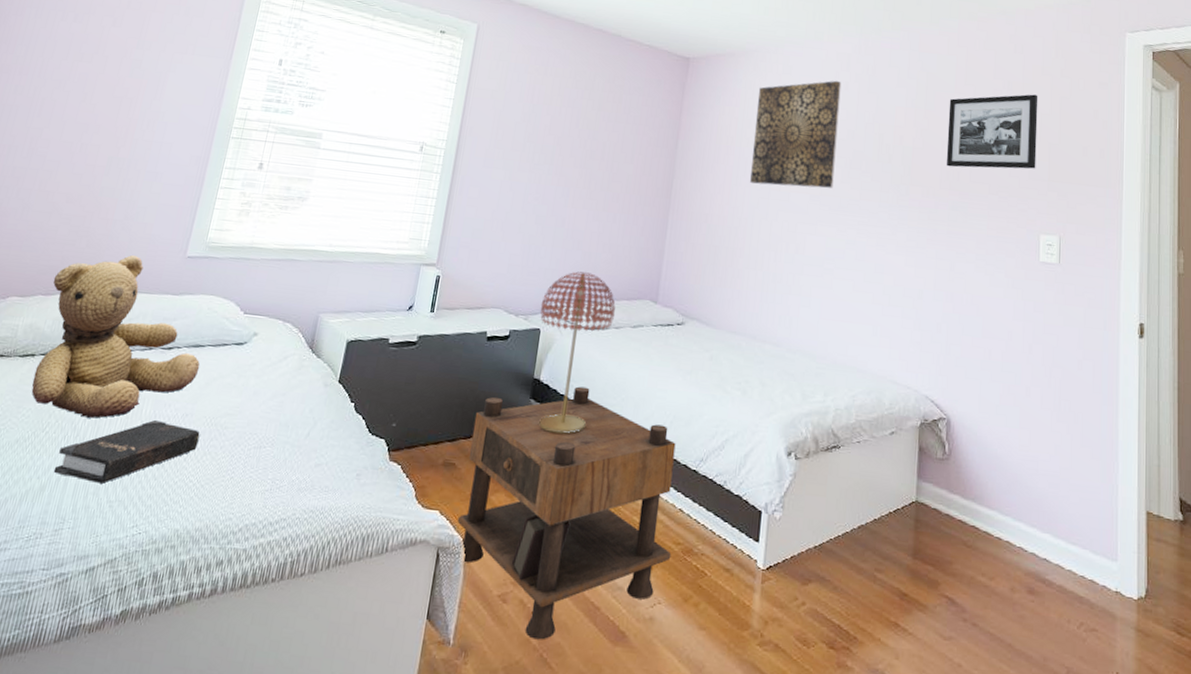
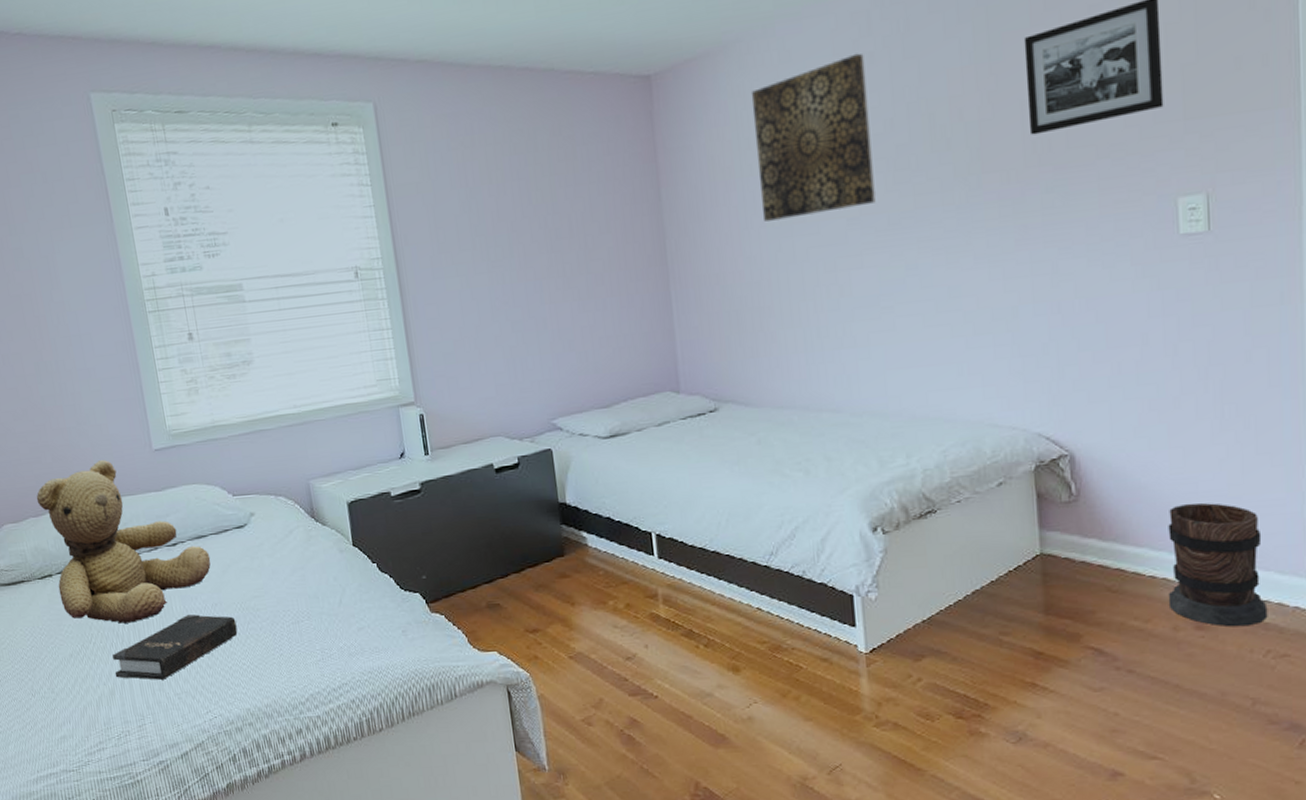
nightstand: present [457,386,676,640] -> none [506,501,759,754]
table lamp: present [539,271,616,434] -> none [544,374,633,555]
wooden barrel: none [1009,477,1083,598] -> present [1168,502,1268,627]

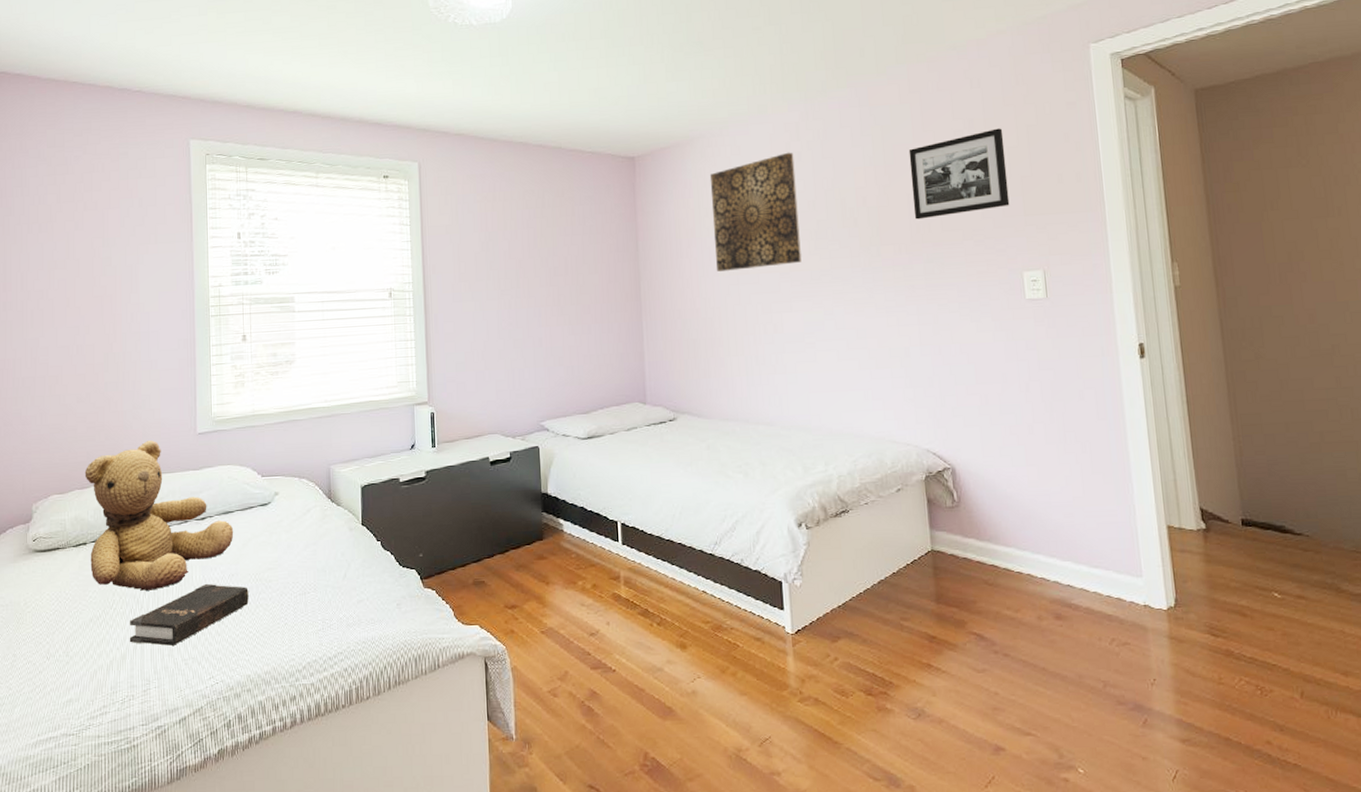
wooden barrel: present [1168,502,1268,627] -> none [1029,511,1111,618]

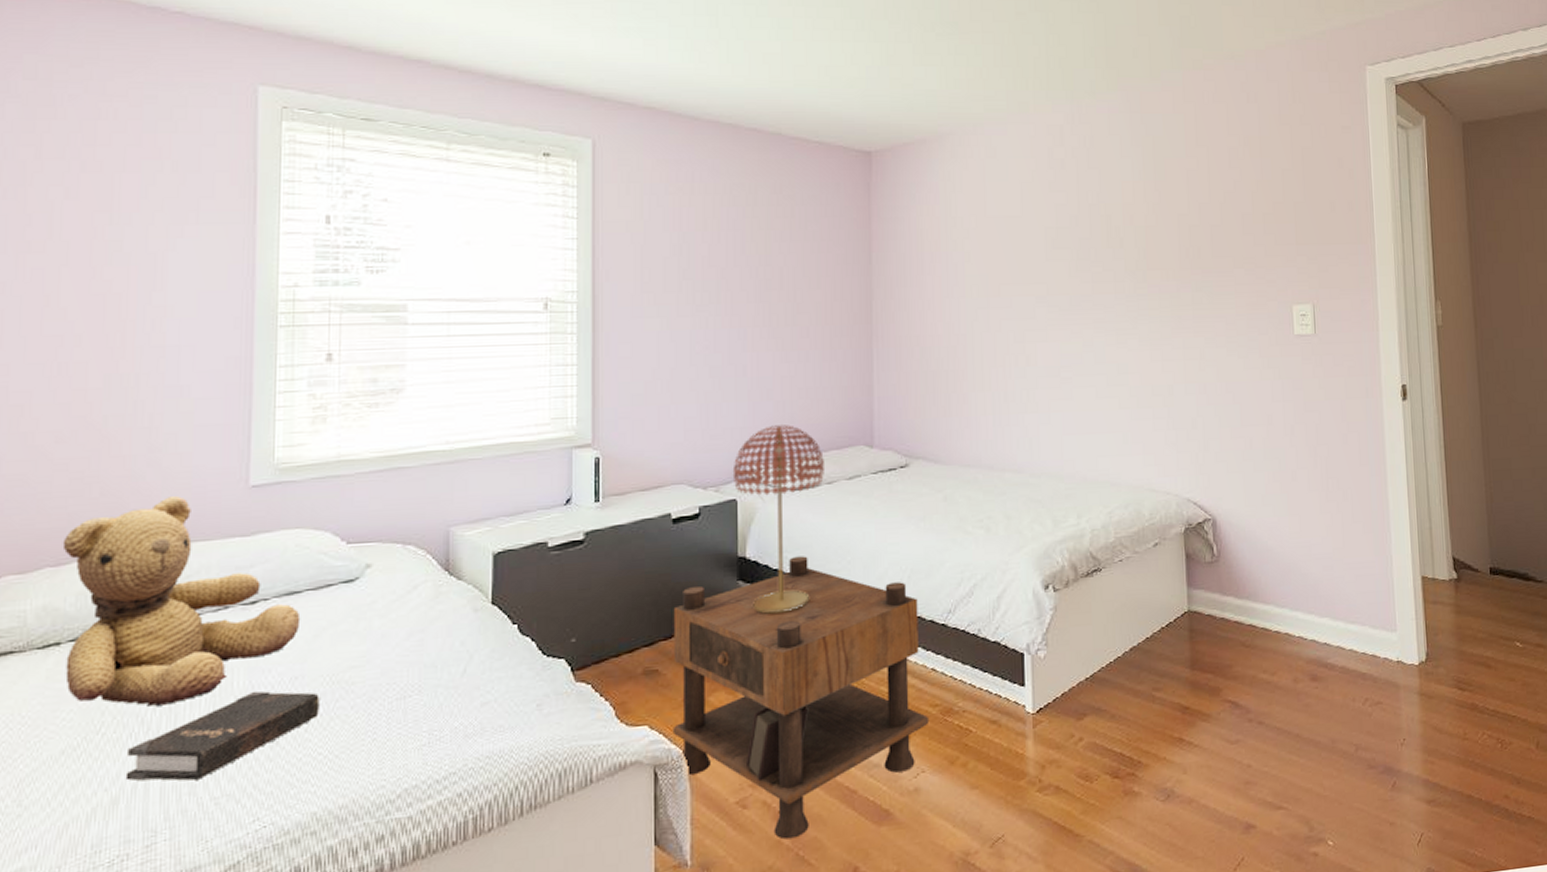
nightstand: none [494,493,703,725] -> present [672,556,930,840]
table lamp: none [534,386,607,540] -> present [732,425,824,614]
wall art: present [709,152,802,271] -> none [959,158,1061,292]
picture frame: present [908,128,1010,220] -> none [1181,148,1282,243]

